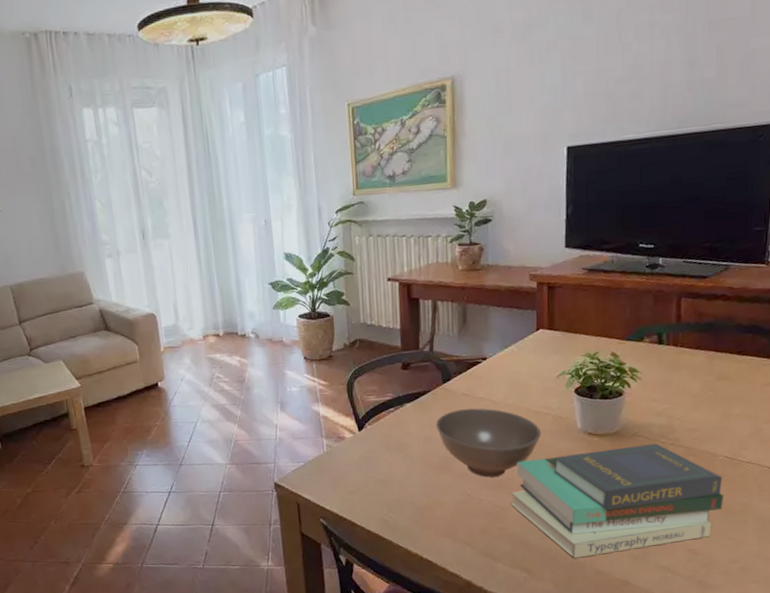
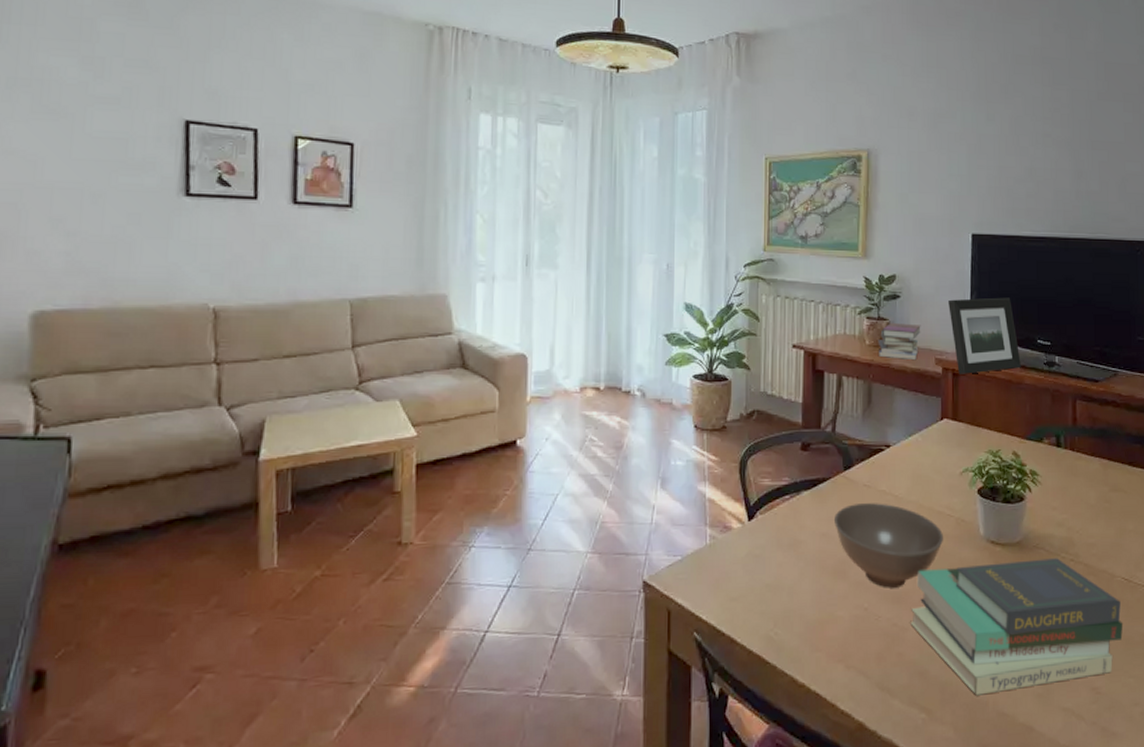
books: none [470,245,514,280] -> present [878,322,921,361]
picture frame: none [542,206,622,287] -> present [948,297,1022,374]

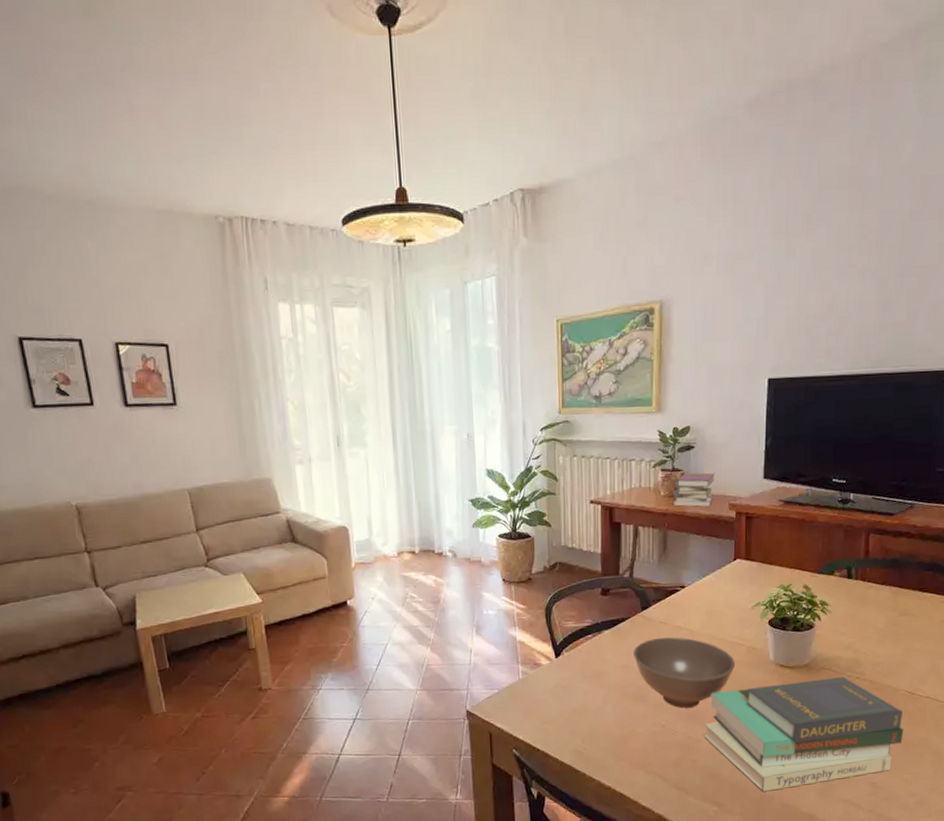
picture frame: present [948,297,1022,374] -> none [743,439,816,517]

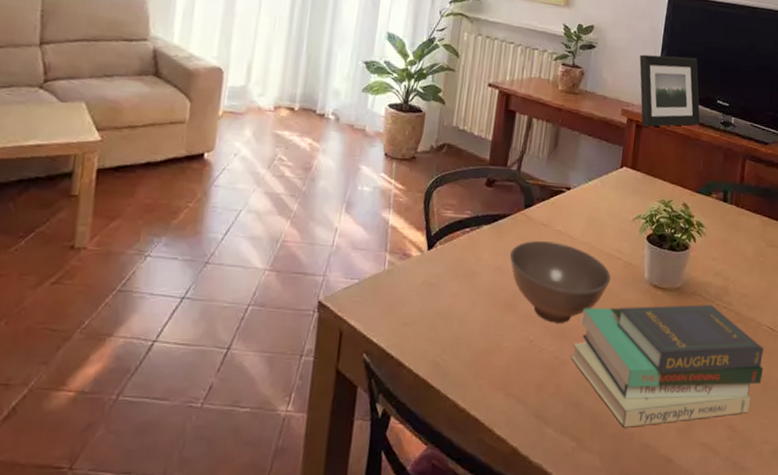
books: present [672,472,715,507] -> none [569,70,612,110]
picture frame: none [743,439,816,517] -> present [639,54,701,127]

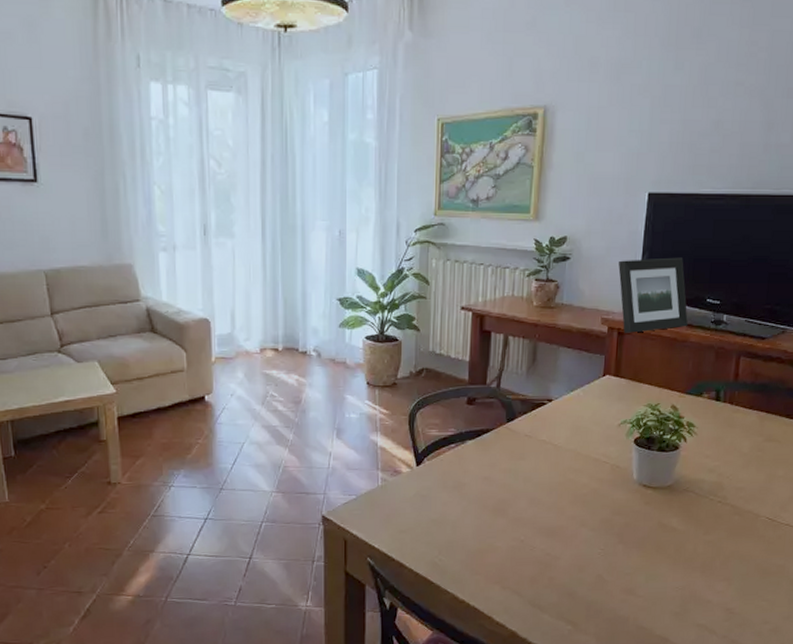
bowl: present [509,241,611,323] -> none [495,451,599,524]
books: present [571,305,764,428] -> none [562,500,763,613]

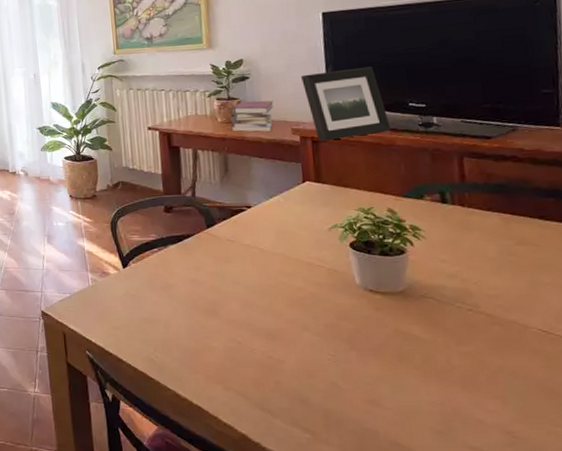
books: none [545,283,589,321] -> present [229,100,274,132]

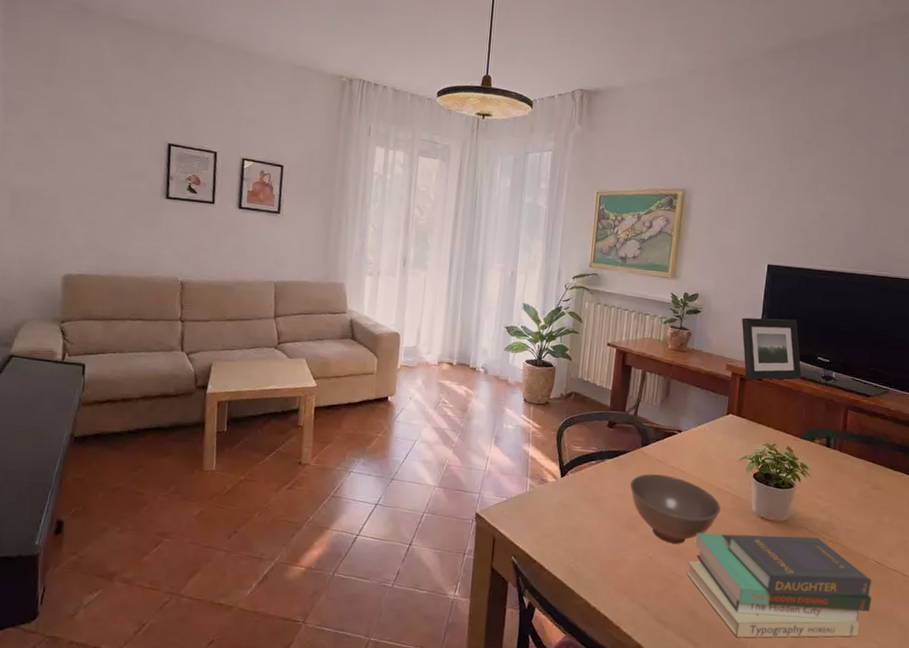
bowl: none [201,255,316,326] -> present [629,474,721,544]
books: present [229,100,274,132] -> none [678,332,717,365]
books: none [286,307,544,425] -> present [686,532,872,638]

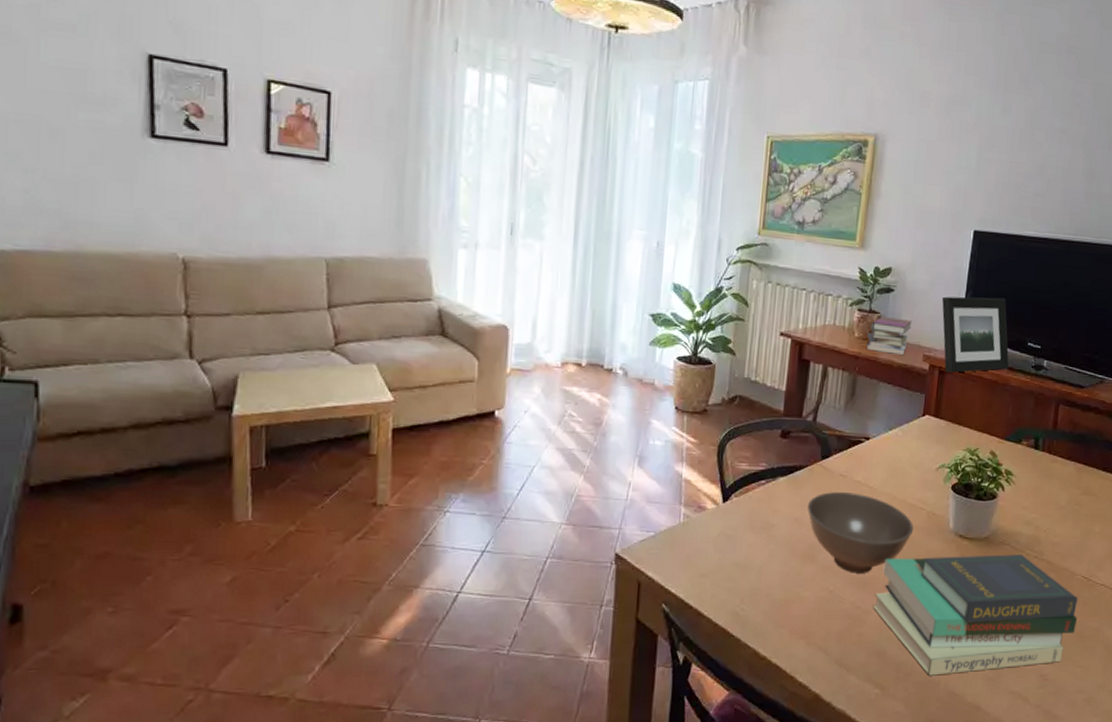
books: none [678,332,717,365] -> present [866,316,912,356]

